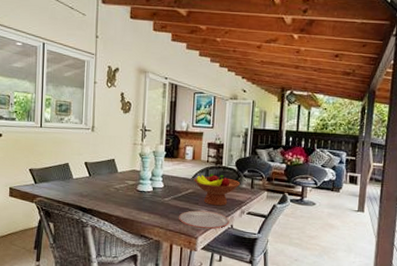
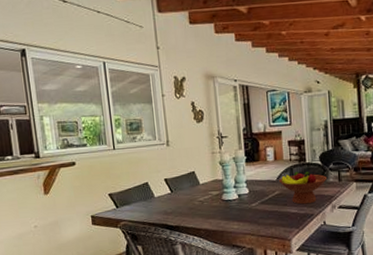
plate: present [179,210,230,230] -> none [269,210,322,230]

